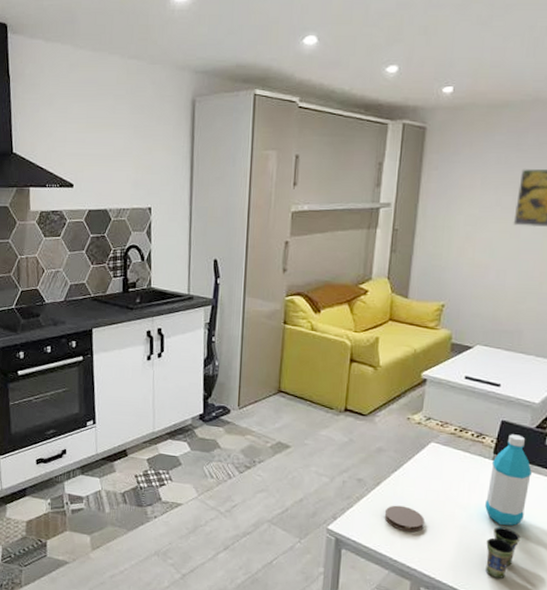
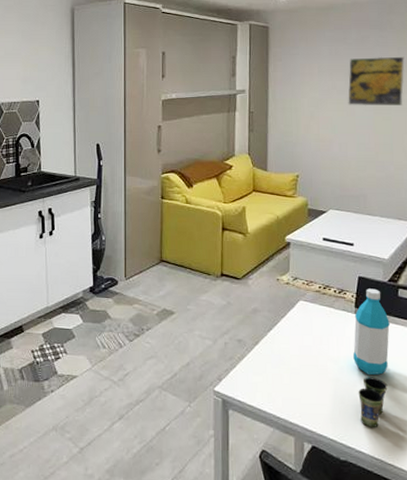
coaster: present [384,505,424,533] -> none [264,363,301,388]

